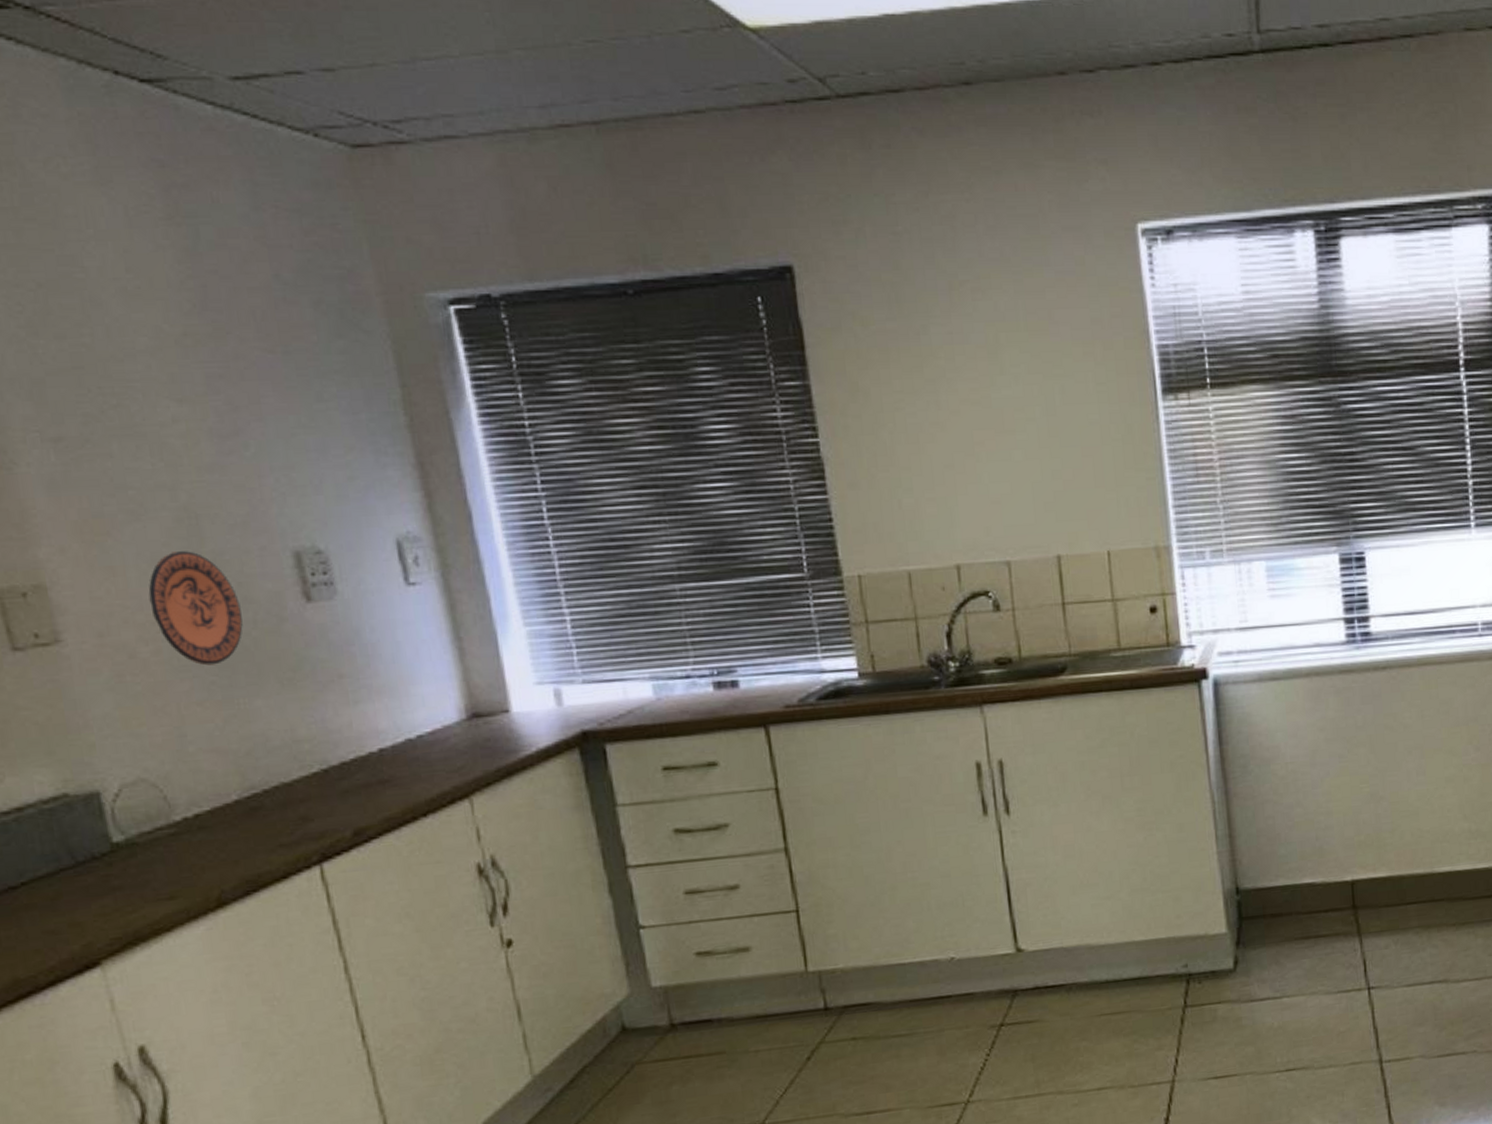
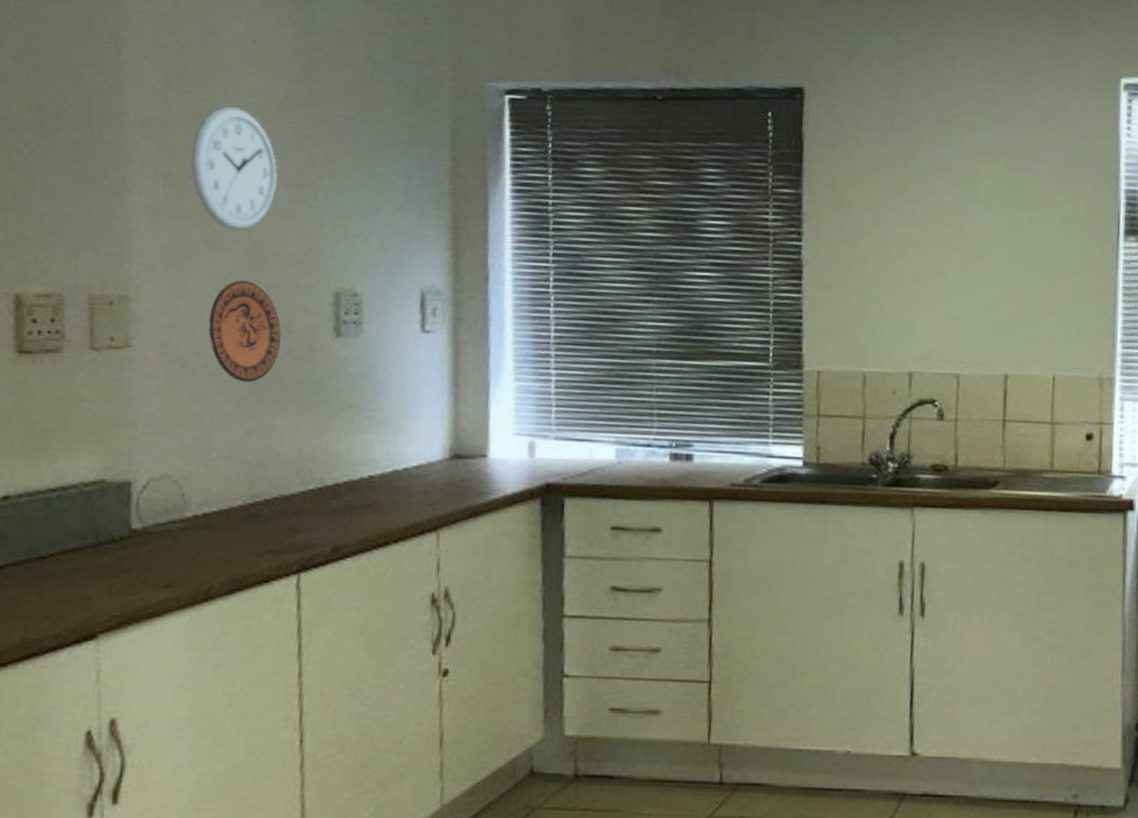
wall clock: none [81,350,196,495] -> present [192,106,278,231]

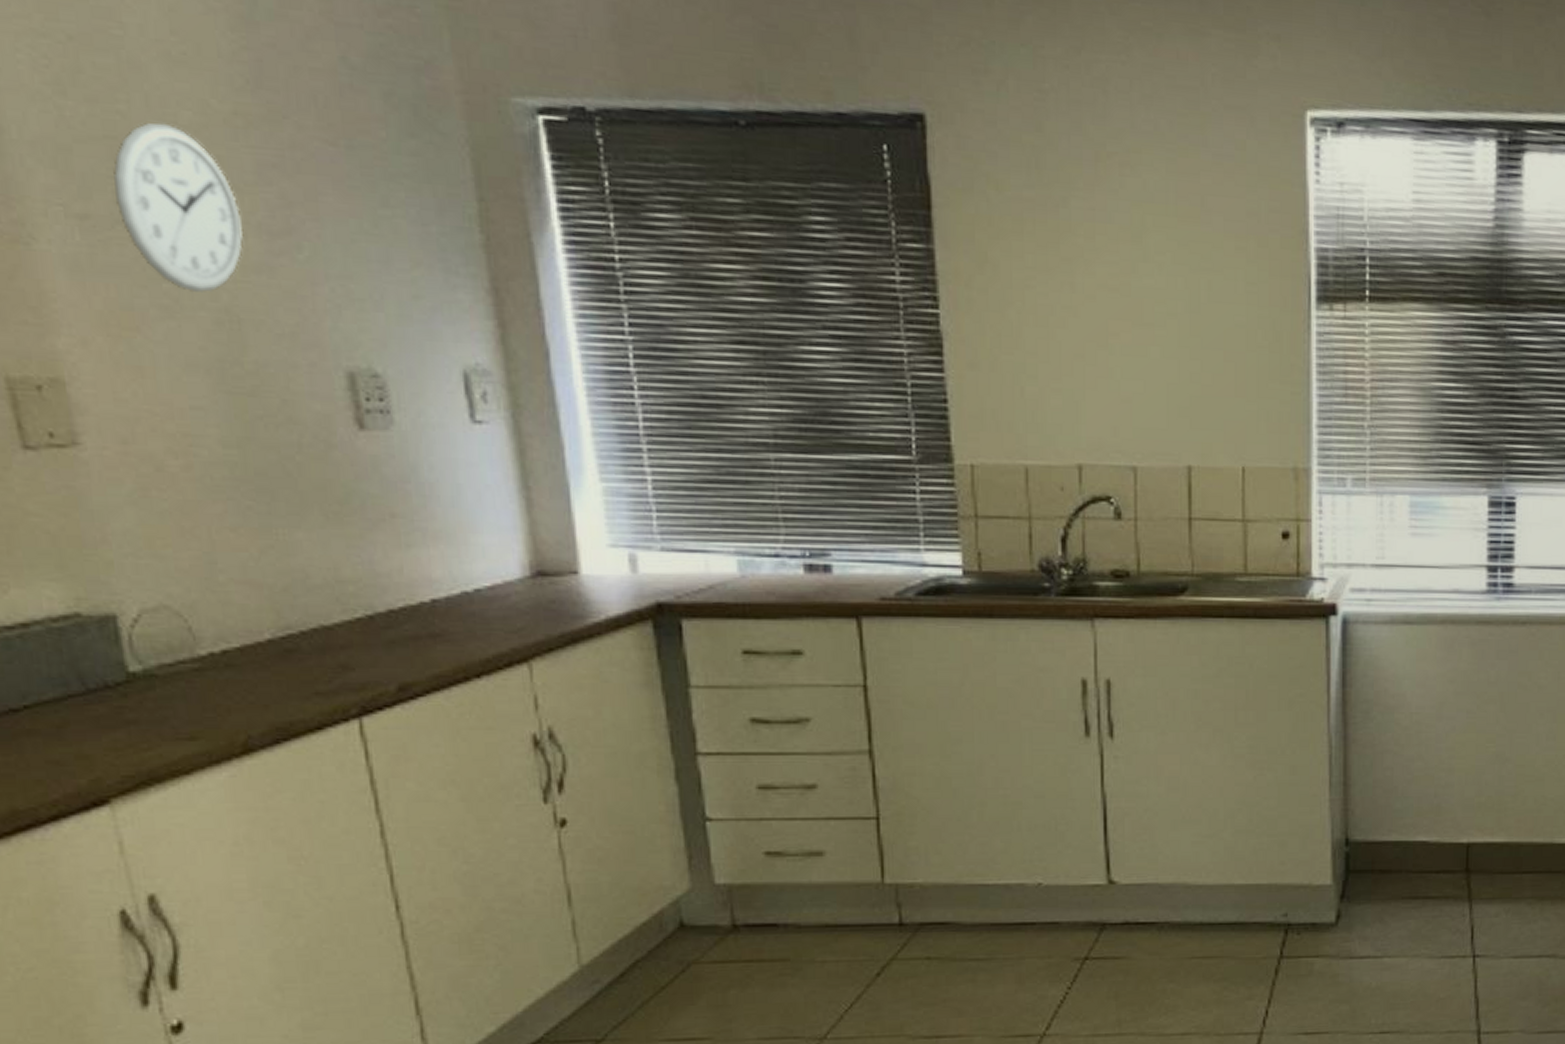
decorative plate: present [208,280,281,383] -> none [180,357,286,489]

